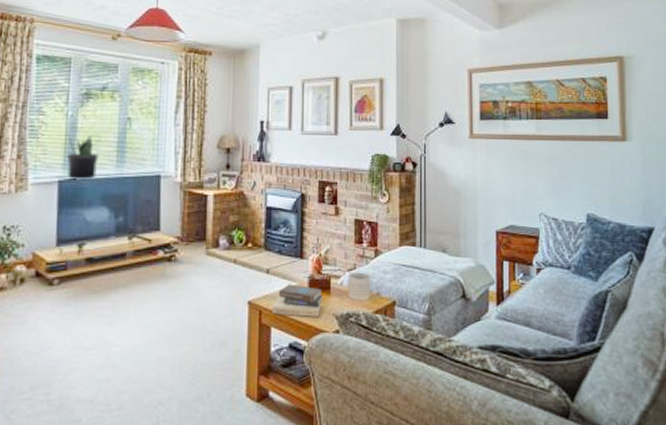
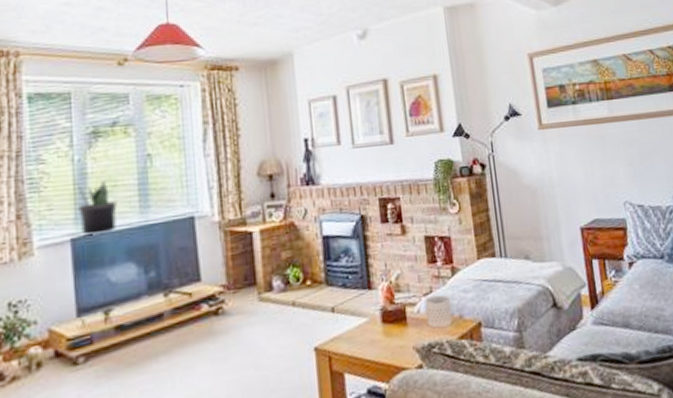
books: present [272,284,323,317] -> none [343,320,400,359]

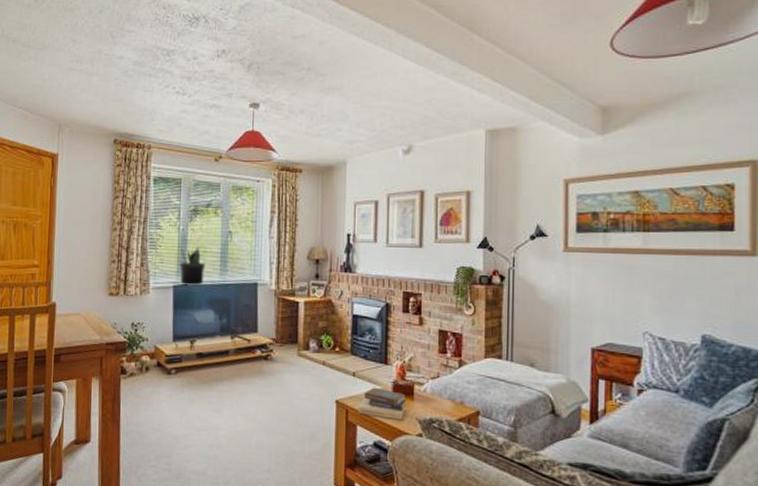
books: none [343,320,400,359] -> present [358,387,407,420]
mug: present [425,294,453,329] -> none [431,380,455,409]

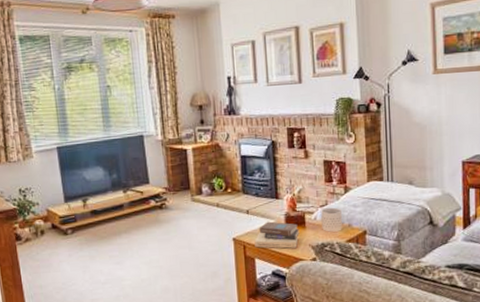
planter: present [180,246,205,286] -> none [58,105,88,146]
mug: none [431,380,455,409] -> present [321,207,343,233]

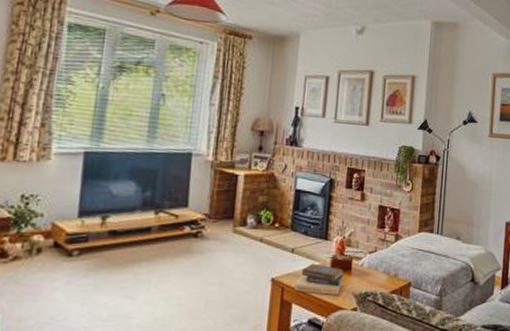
mug: present [321,207,343,233] -> none [367,254,391,282]

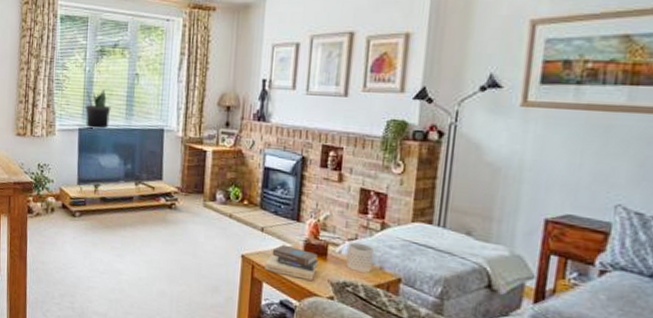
planter: none [94,107,129,153] -> present [85,88,111,130]
mug: none [367,254,391,282] -> present [346,242,375,274]

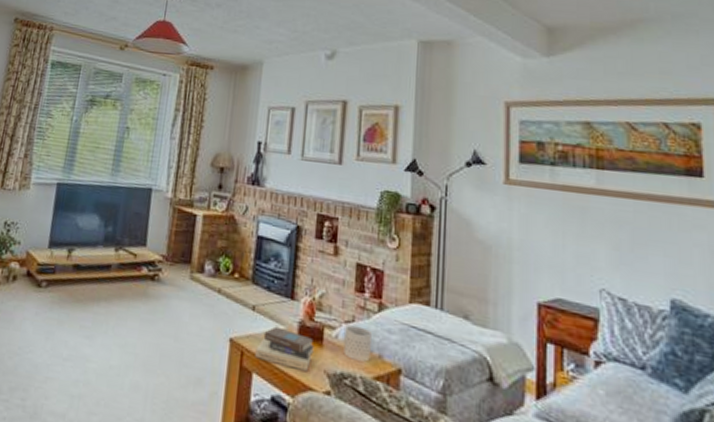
planter: present [85,88,111,130] -> none [66,139,96,185]

